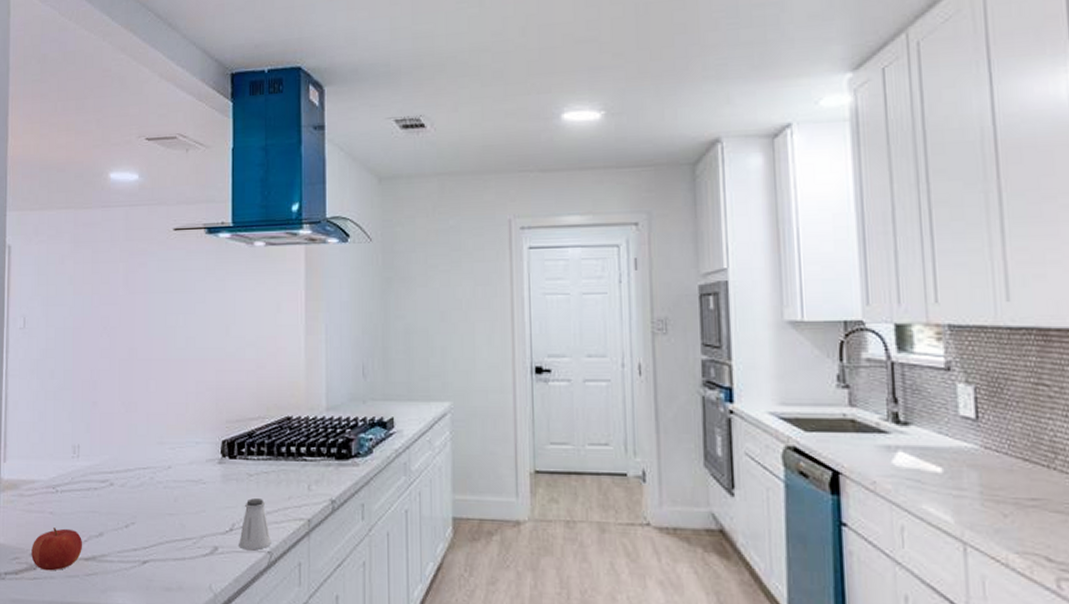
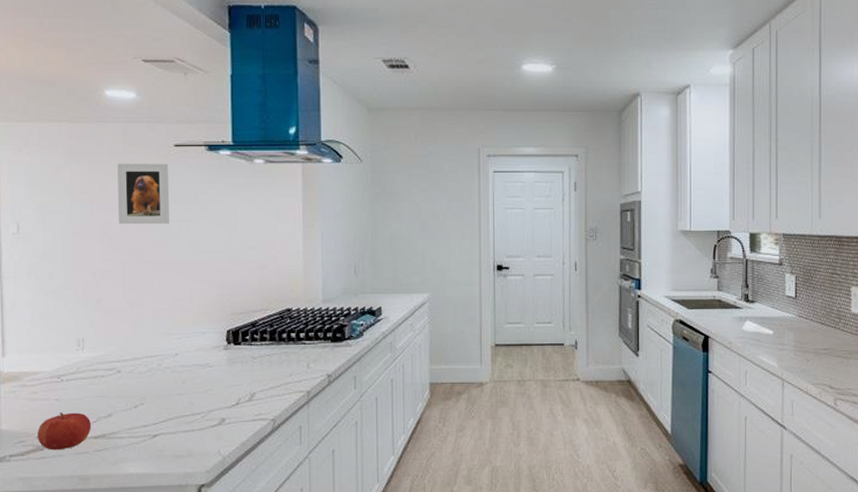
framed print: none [117,249,168,317] -> present [117,163,170,224]
saltshaker: present [239,498,271,550] -> none [245,377,275,419]

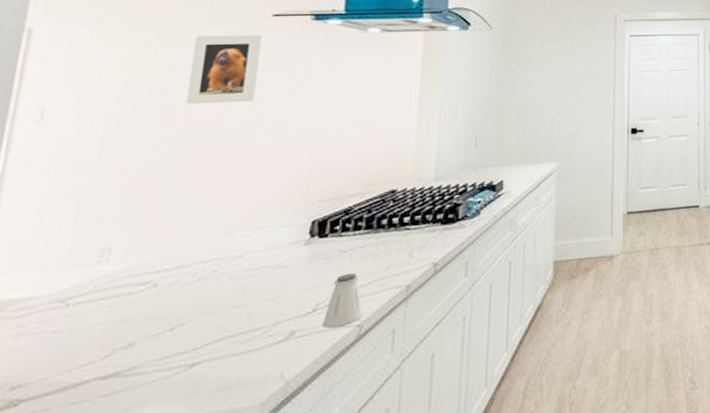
fruit: present [37,412,91,450] -> none [12,346,101,404]
saltshaker: none [245,377,275,419] -> present [322,273,363,329]

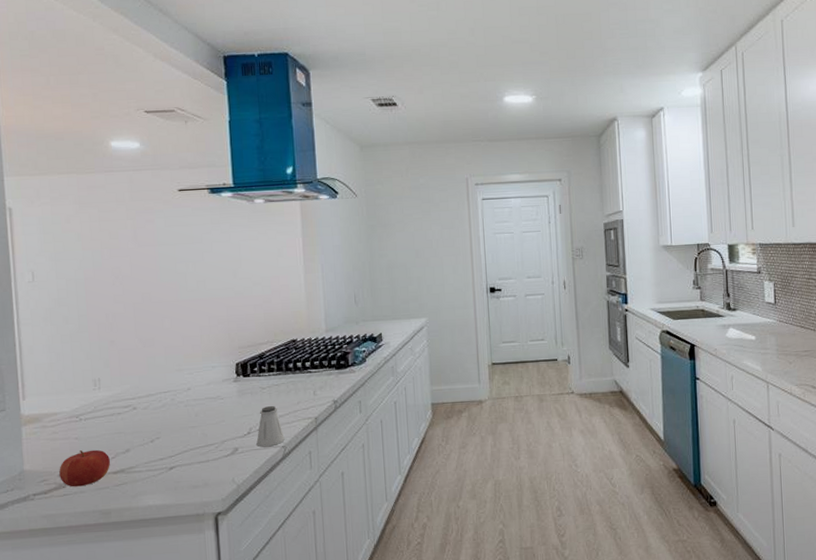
fruit: none [12,346,101,404] -> present [59,449,110,487]
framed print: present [185,34,263,104] -> none [125,207,177,267]

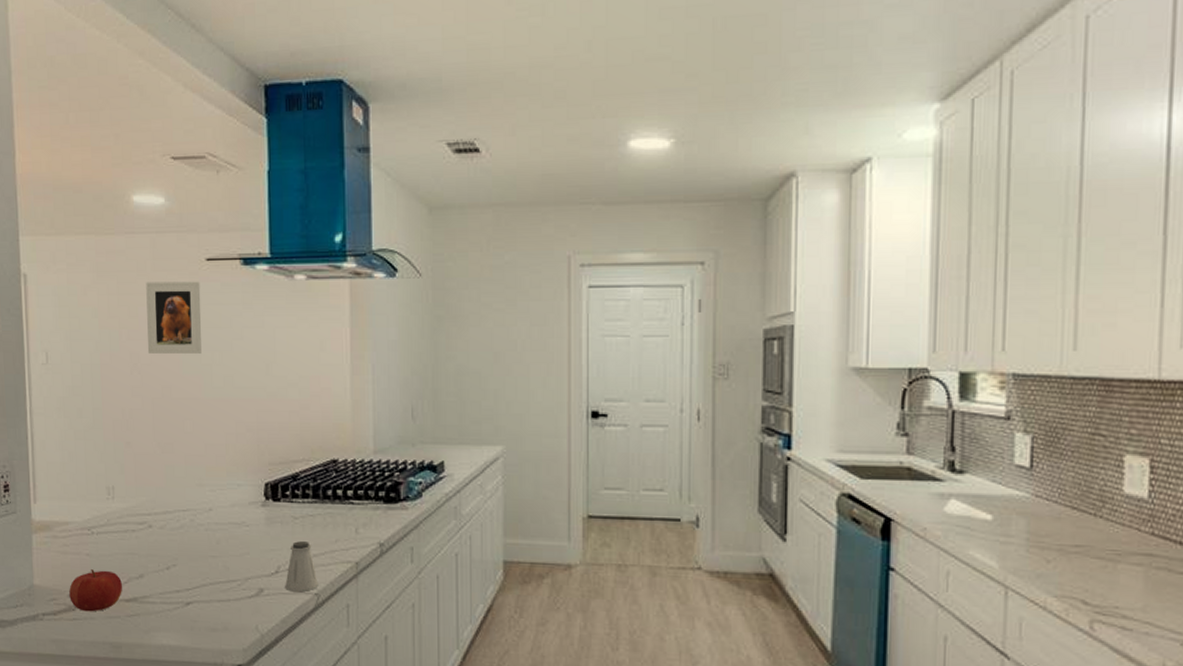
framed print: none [125,207,177,267] -> present [146,281,202,353]

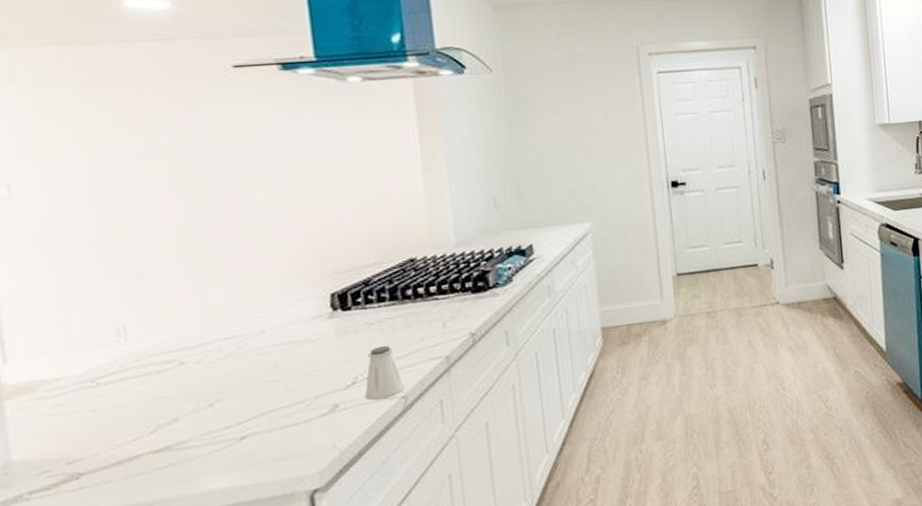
fruit: present [69,569,122,612] -> none [68,423,149,477]
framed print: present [146,281,202,353] -> none [152,90,236,173]

